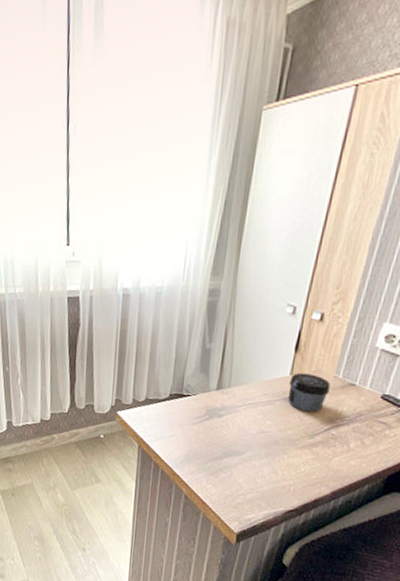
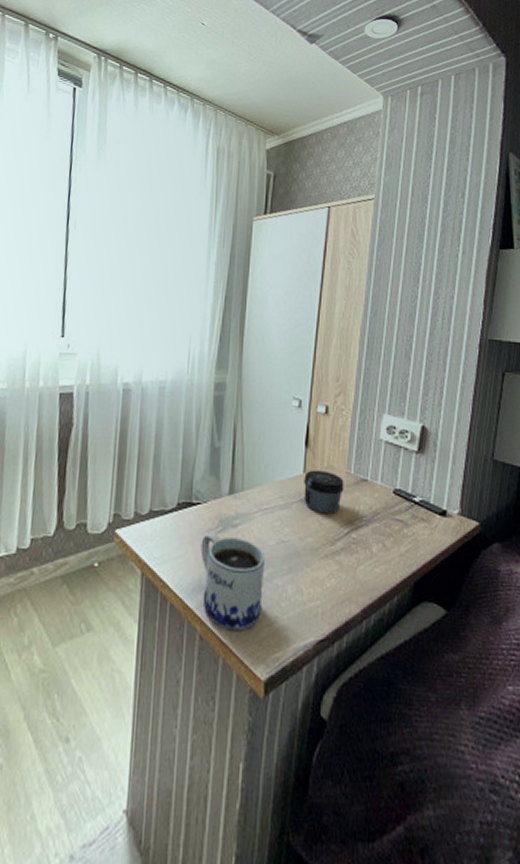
mug: none [188,419,246,496] -> present [200,532,266,631]

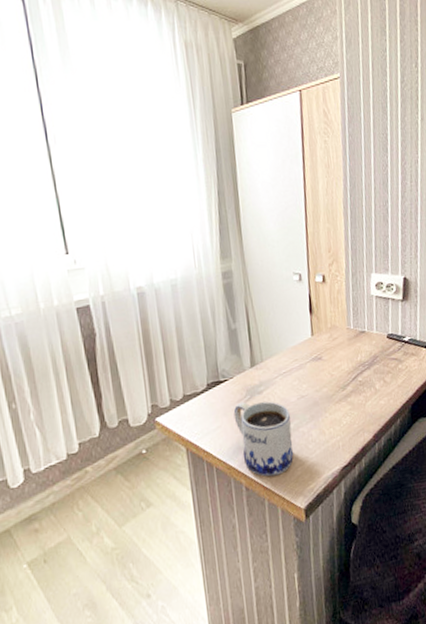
jar: present [304,470,344,515] -> none [312,330,347,367]

